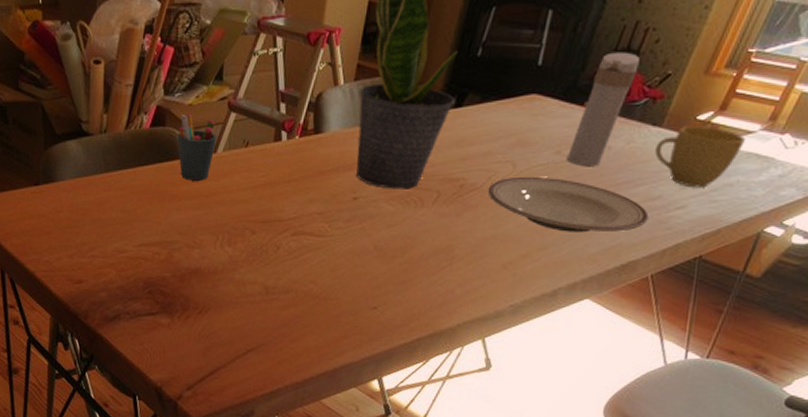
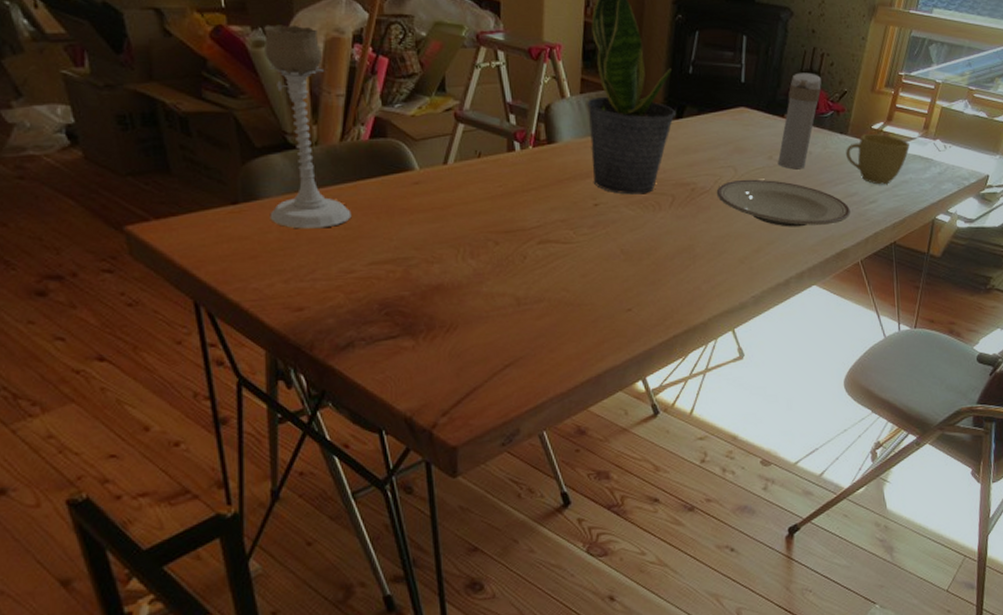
candle holder: none [62,17,129,210] -> present [264,25,352,229]
pen holder: present [177,115,217,181] -> none [401,126,446,193]

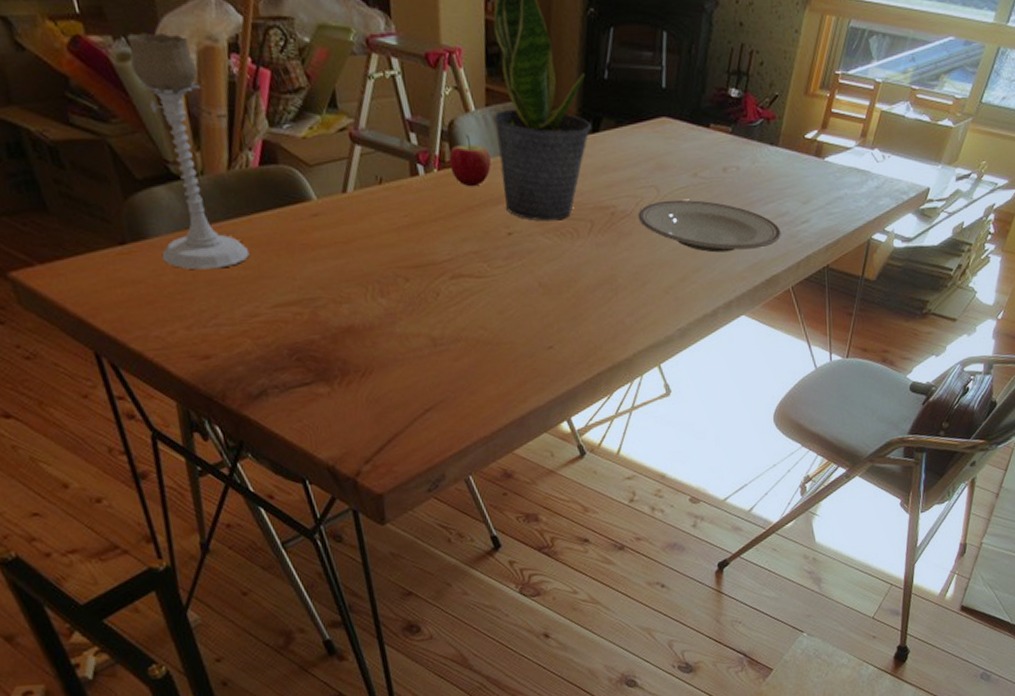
apple: none [544,118,582,163] -> present [449,135,491,187]
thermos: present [777,72,822,170] -> none [703,74,750,188]
cup: present [846,134,910,185] -> none [776,144,845,203]

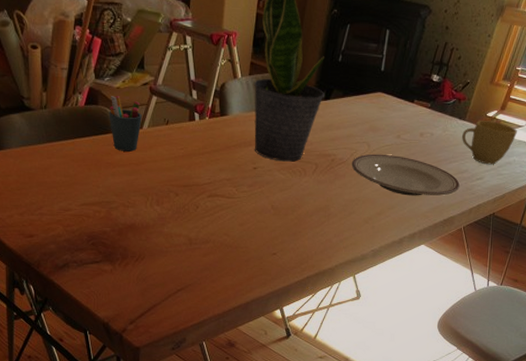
candle holder: present [127,32,250,270] -> none [8,8,70,175]
pen holder: none [295,149,345,227] -> present [109,96,142,152]
apple: present [449,135,491,187] -> none [218,95,248,132]
cup: none [776,144,845,203] -> present [462,121,517,165]

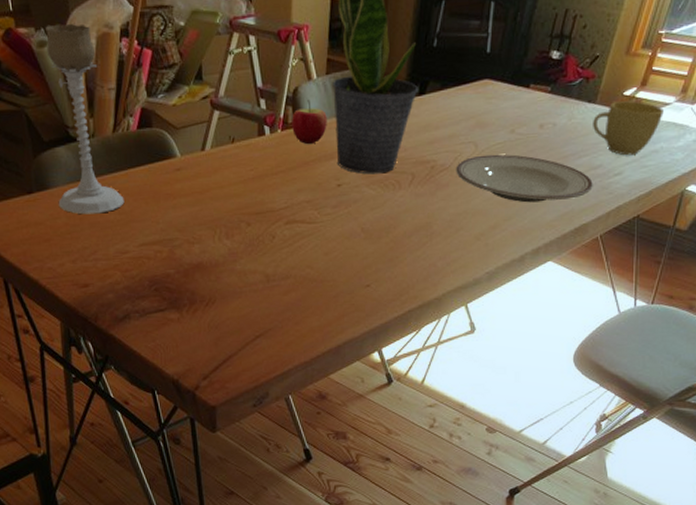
candle holder: none [8,8,70,175] -> present [45,23,125,215]
pen holder: present [109,96,142,152] -> none [165,115,203,179]
apple: none [218,95,248,132] -> present [292,100,327,145]

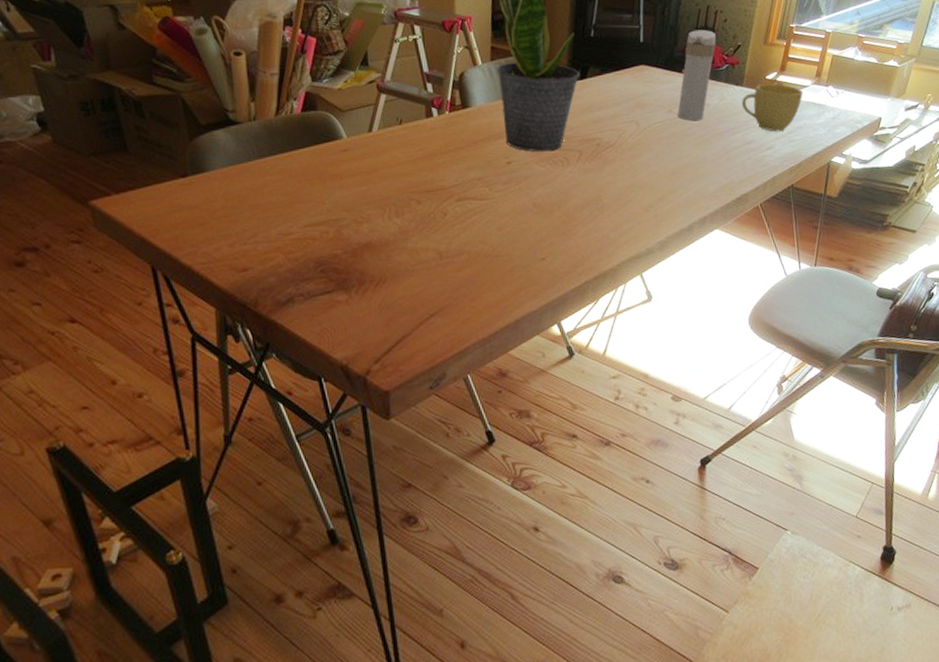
candle holder: present [45,23,125,215] -> none [205,12,288,197]
apple: present [292,100,327,145] -> none [459,84,494,125]
plate: present [456,154,593,203] -> none [620,132,749,176]
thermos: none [519,37,572,143] -> present [677,29,716,121]

